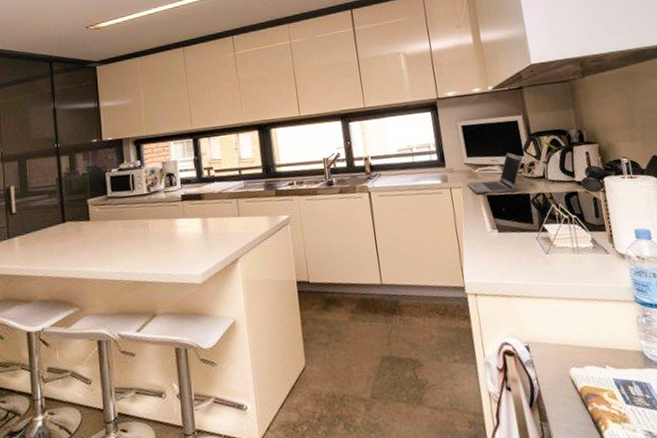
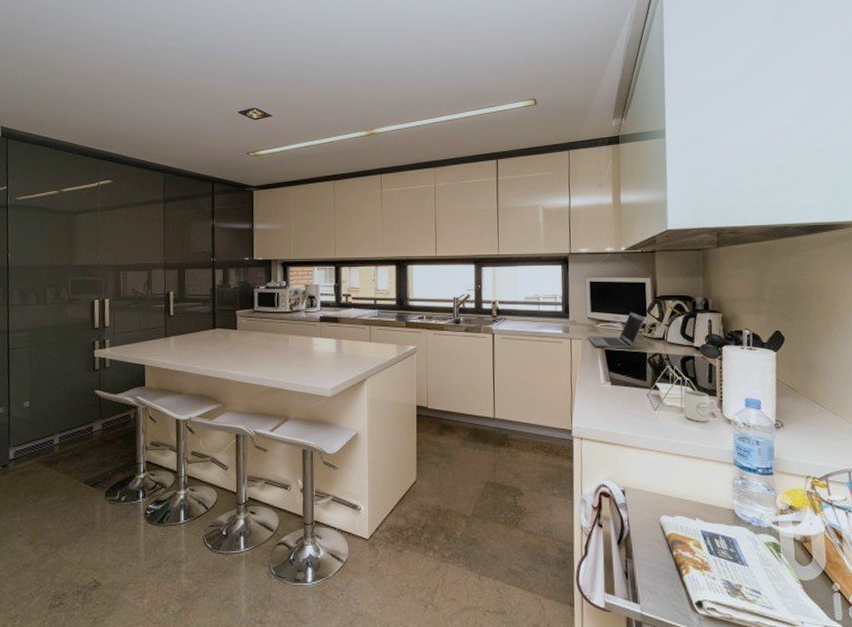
mug: none [572,227,609,261] -> present [683,390,717,422]

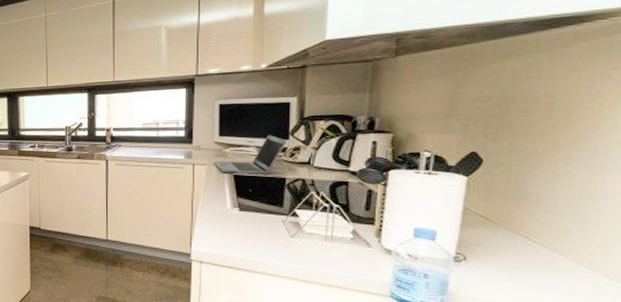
mug: present [683,390,717,422] -> none [328,217,374,251]

